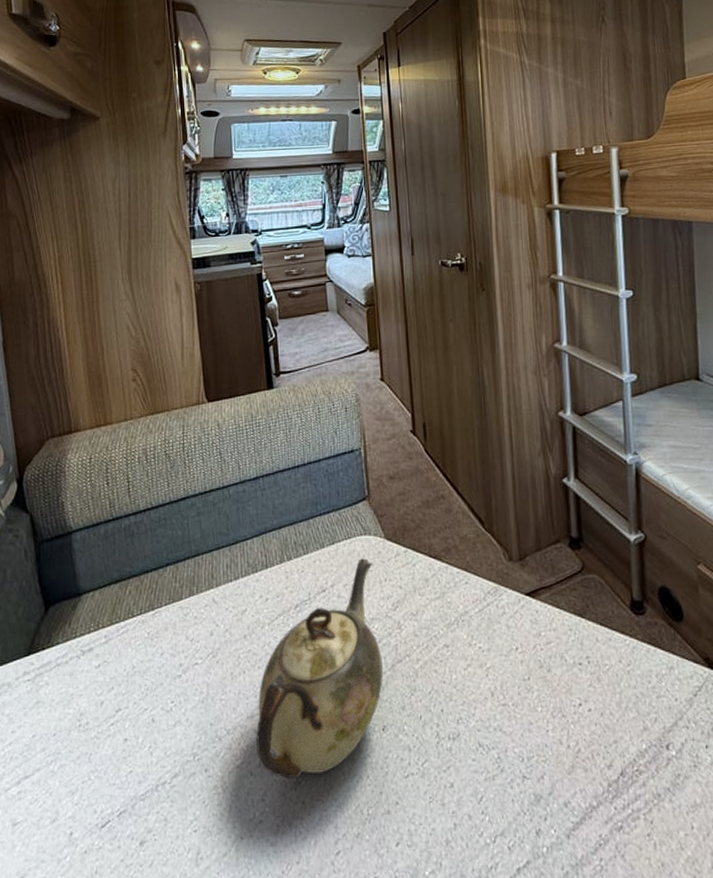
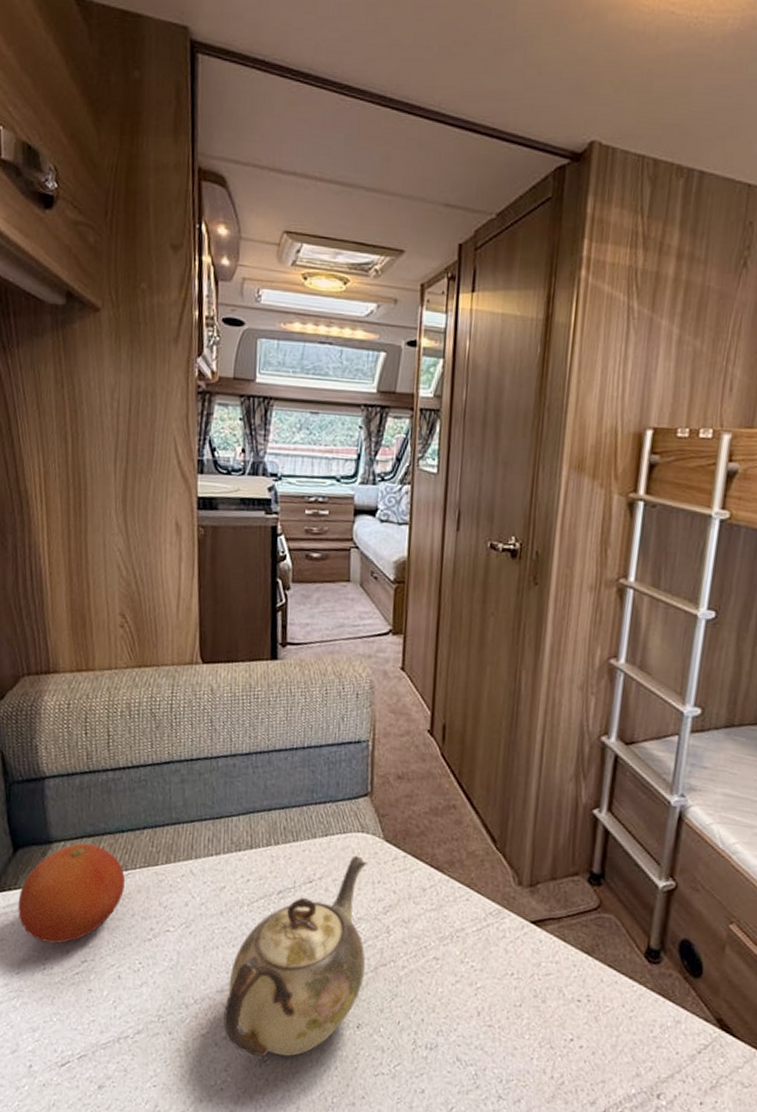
fruit: none [52,589,153,697] -> present [18,843,126,944]

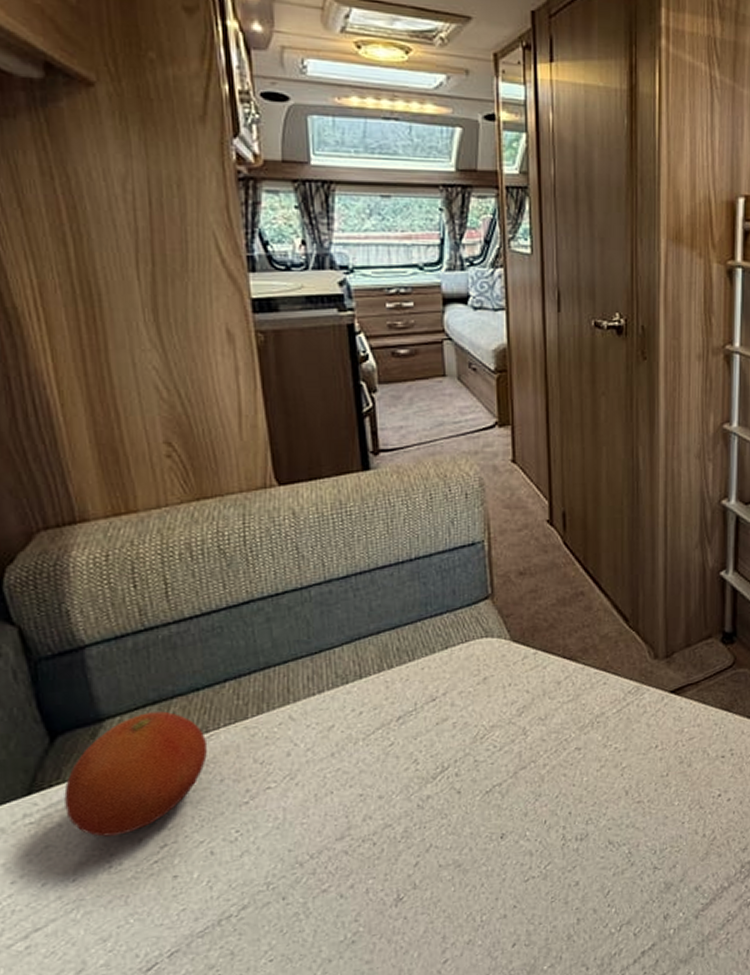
teapot: present [223,855,368,1057] -> none [347,662,503,896]

